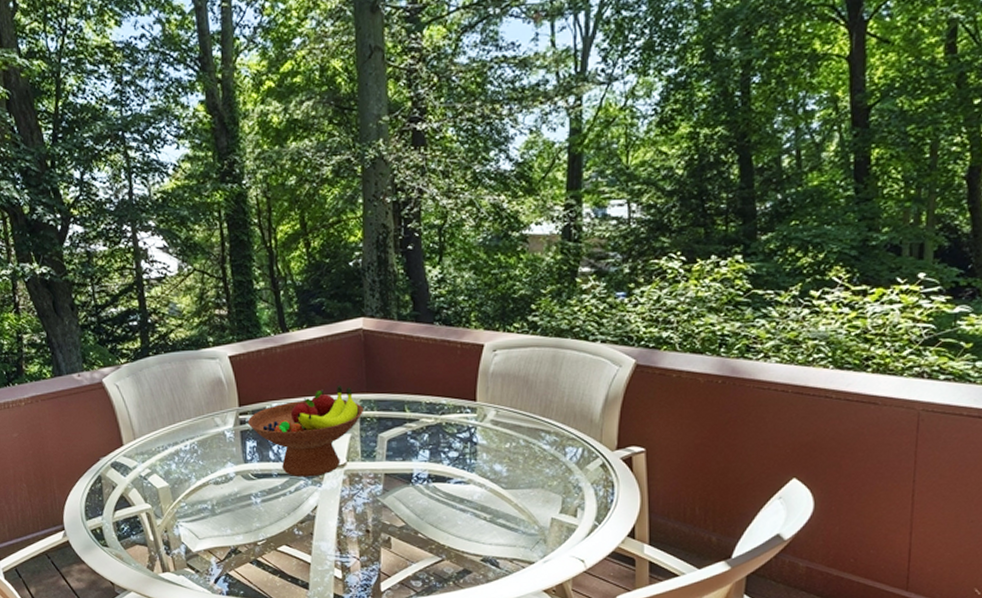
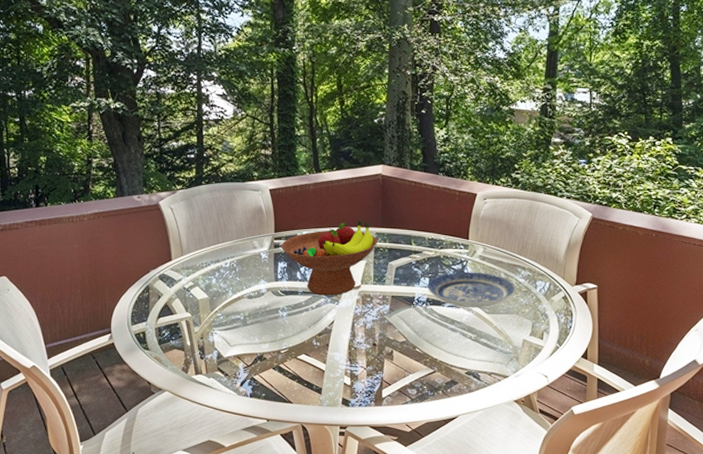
plate: none [428,440,538,484] -> present [427,271,515,308]

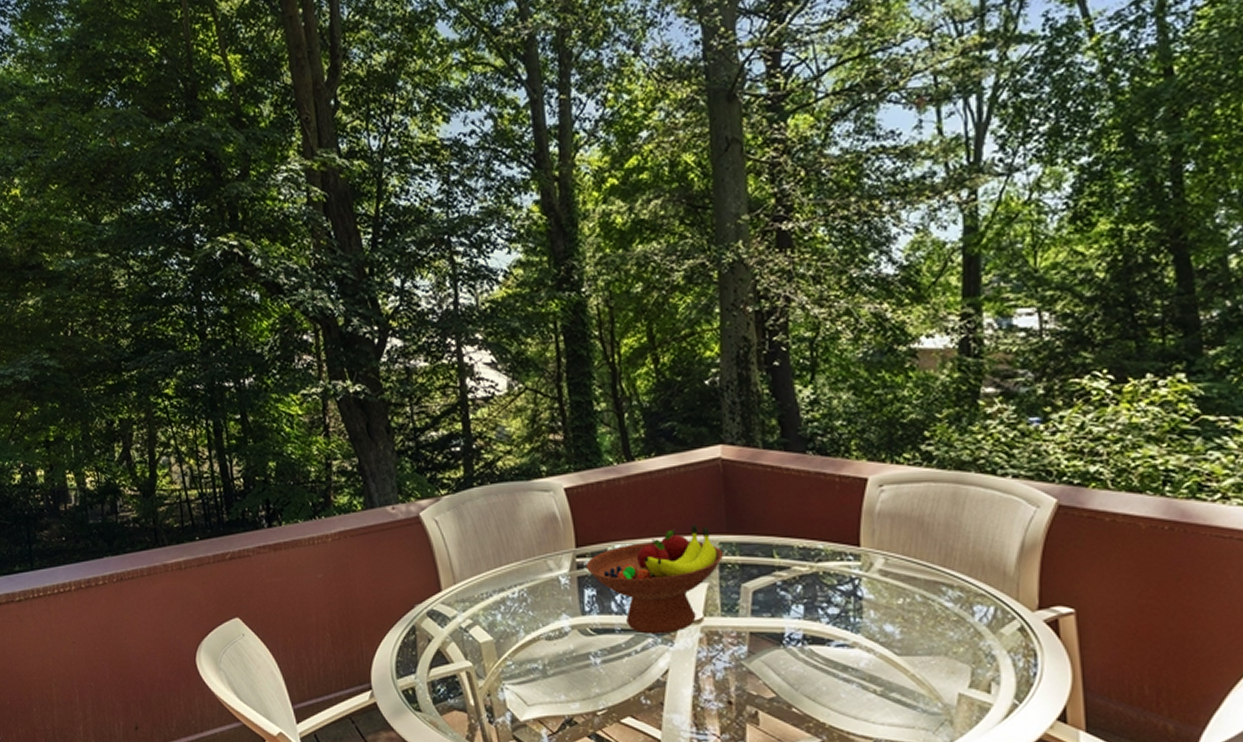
plate: present [427,271,515,308] -> none [802,594,940,648]

